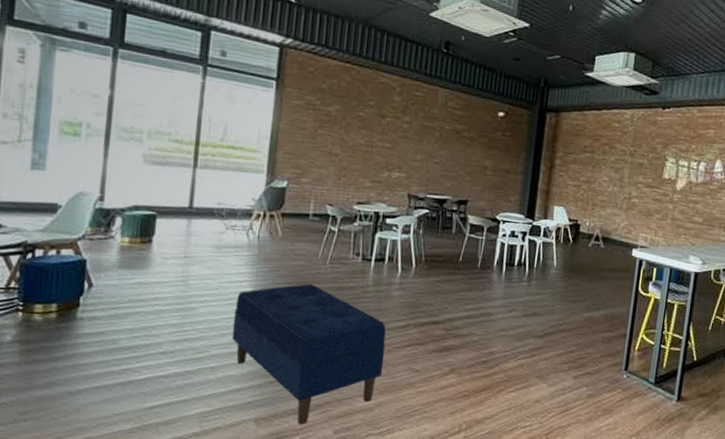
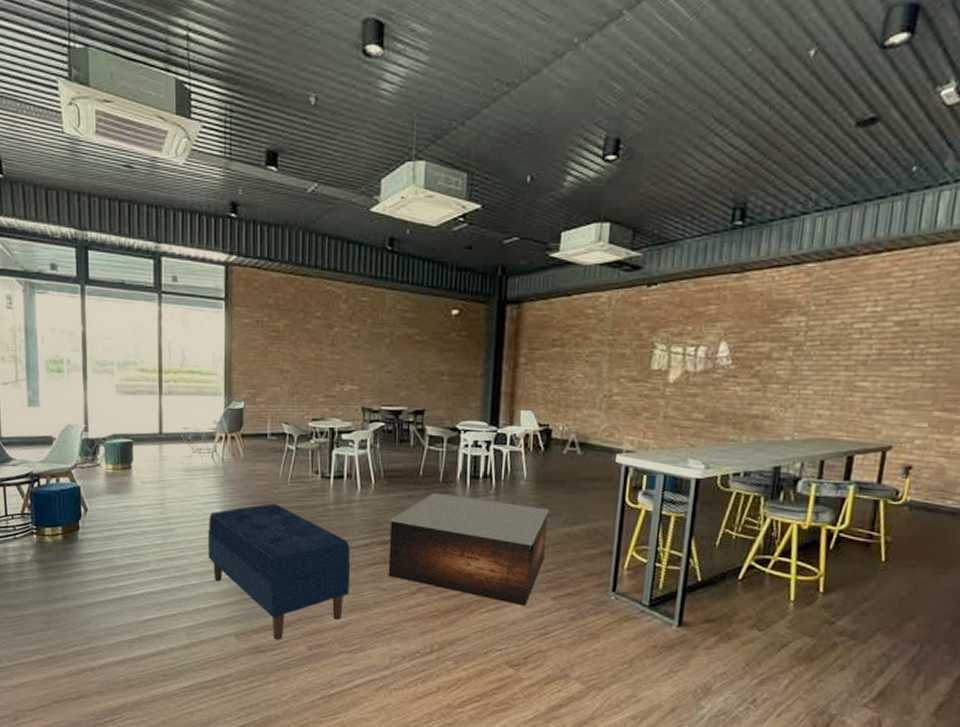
coffee table: none [421,277,575,385] -> present [387,492,550,606]

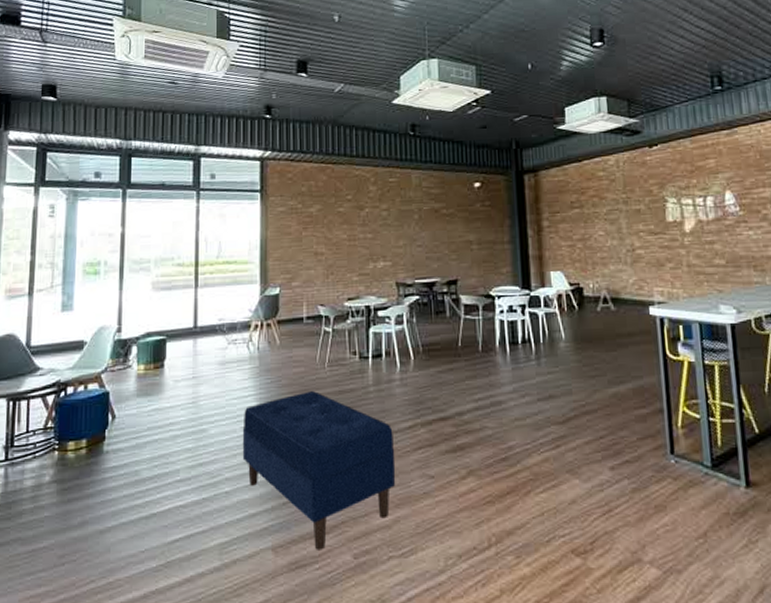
coffee table: present [387,492,550,606] -> none [431,363,596,481]

